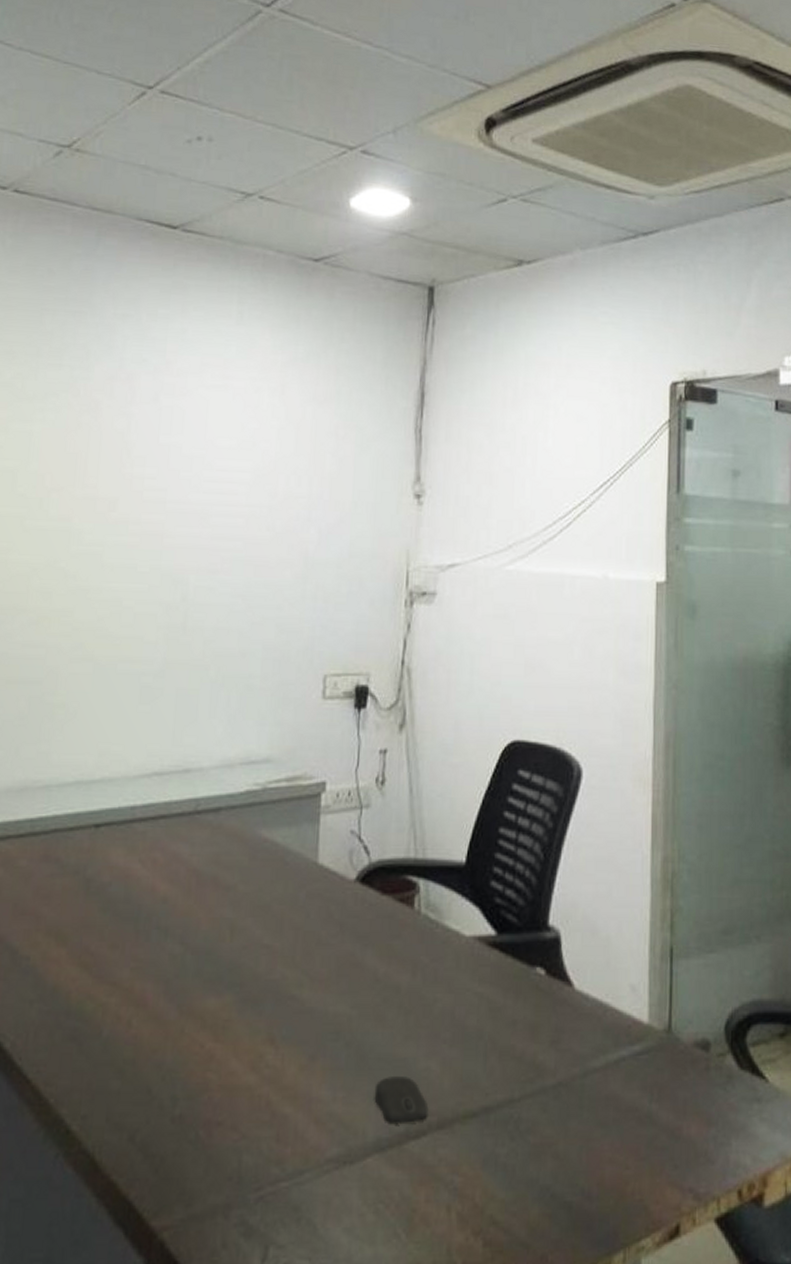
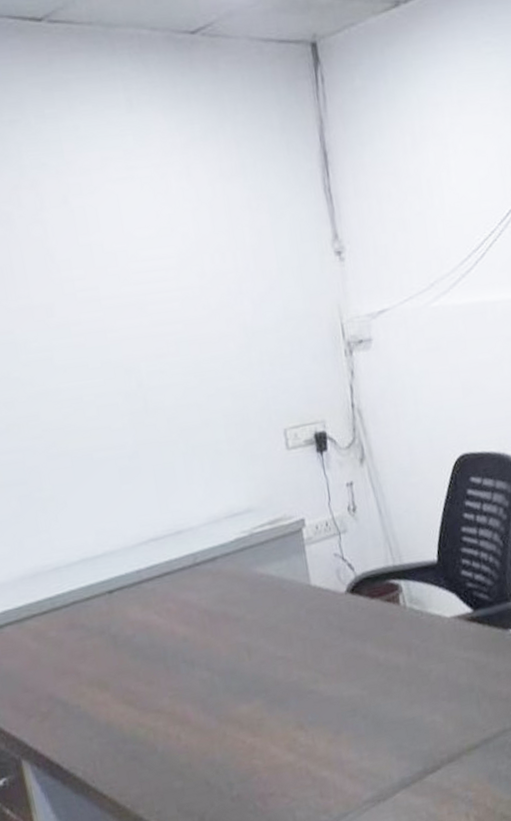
computer mouse: present [374,1076,429,1123] -> none [392,730,440,766]

